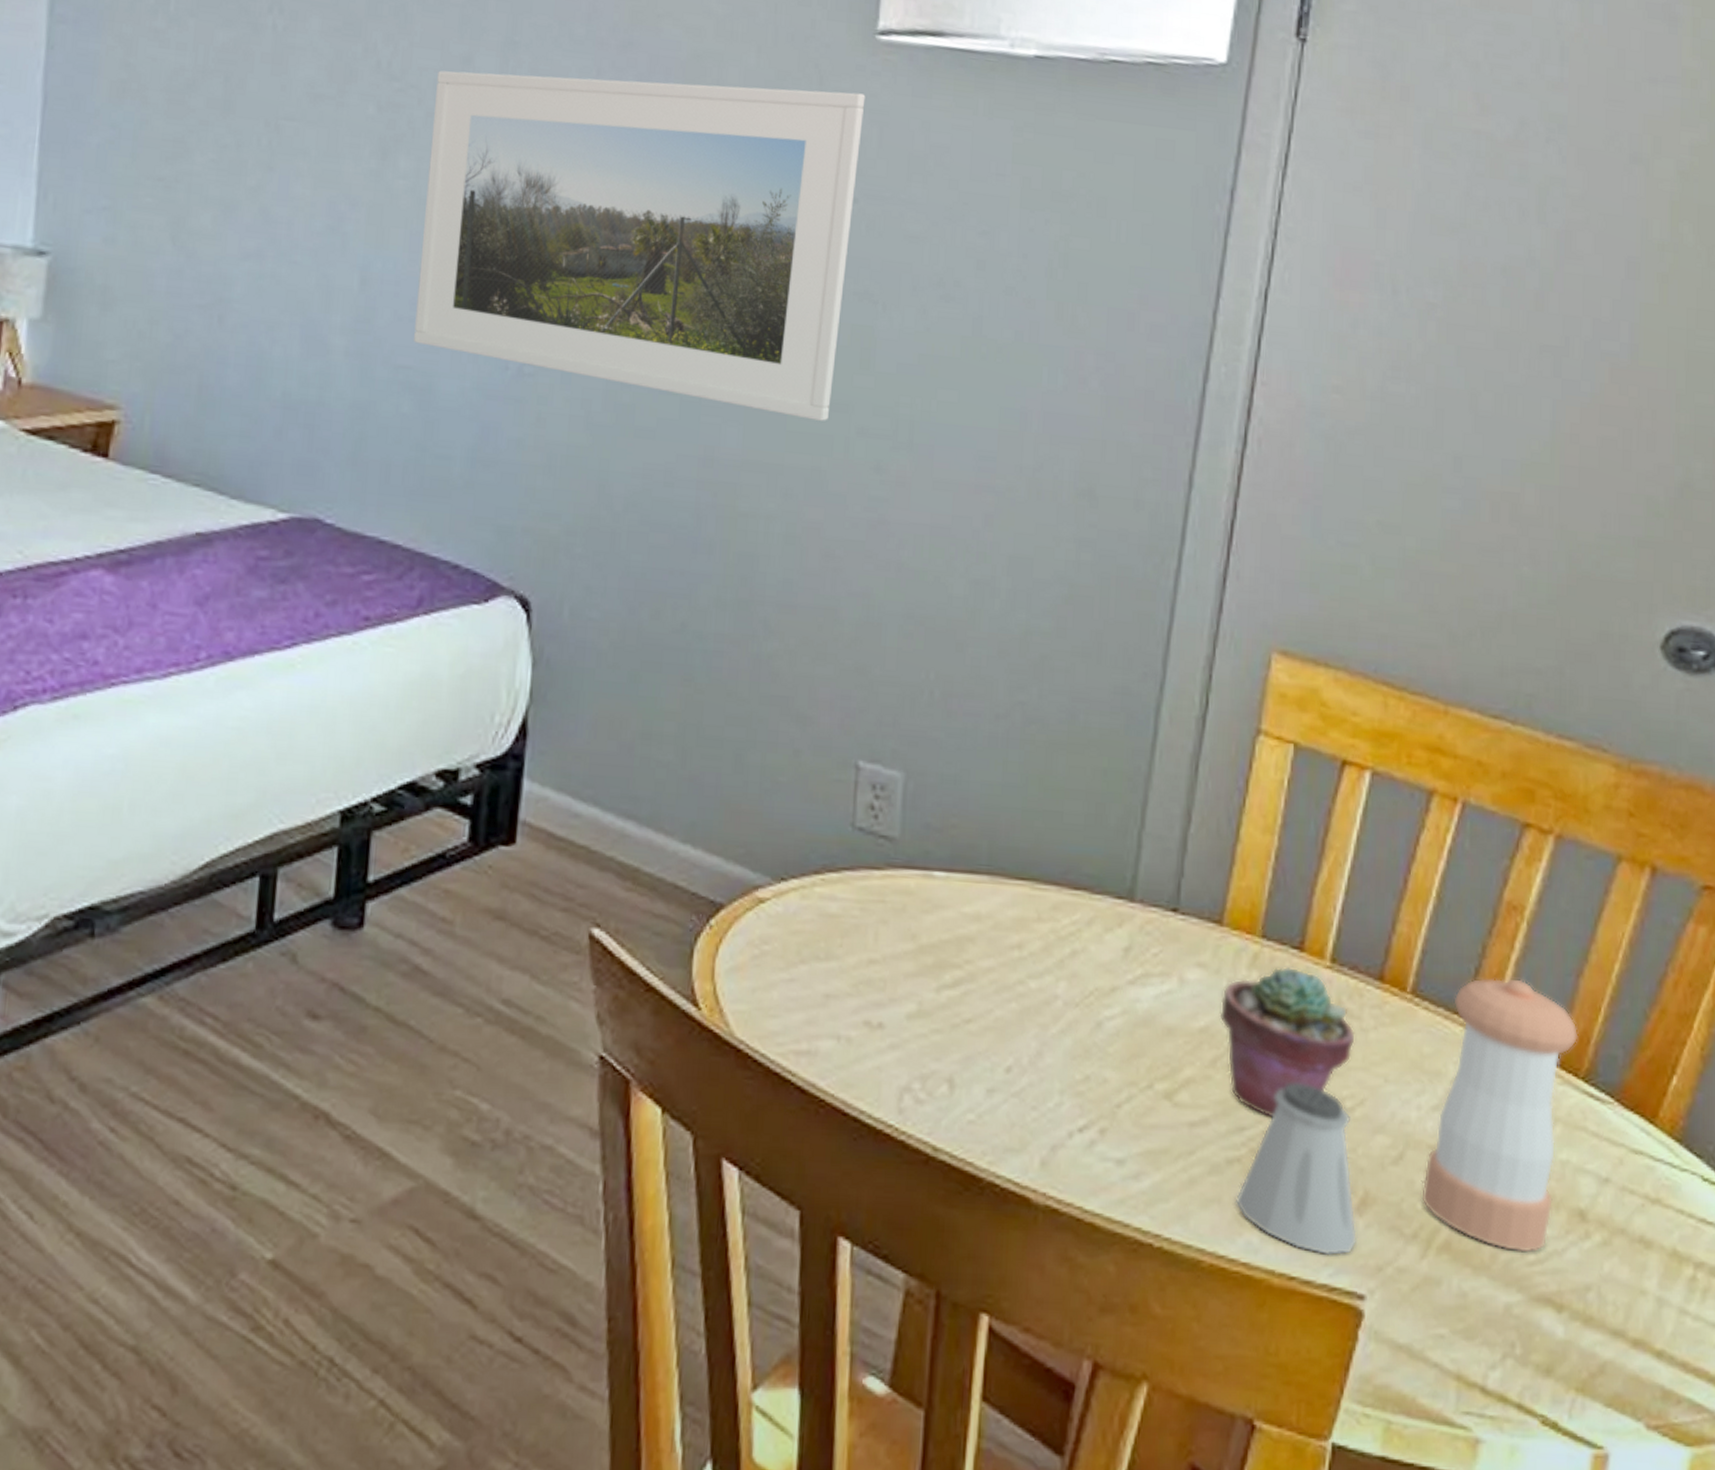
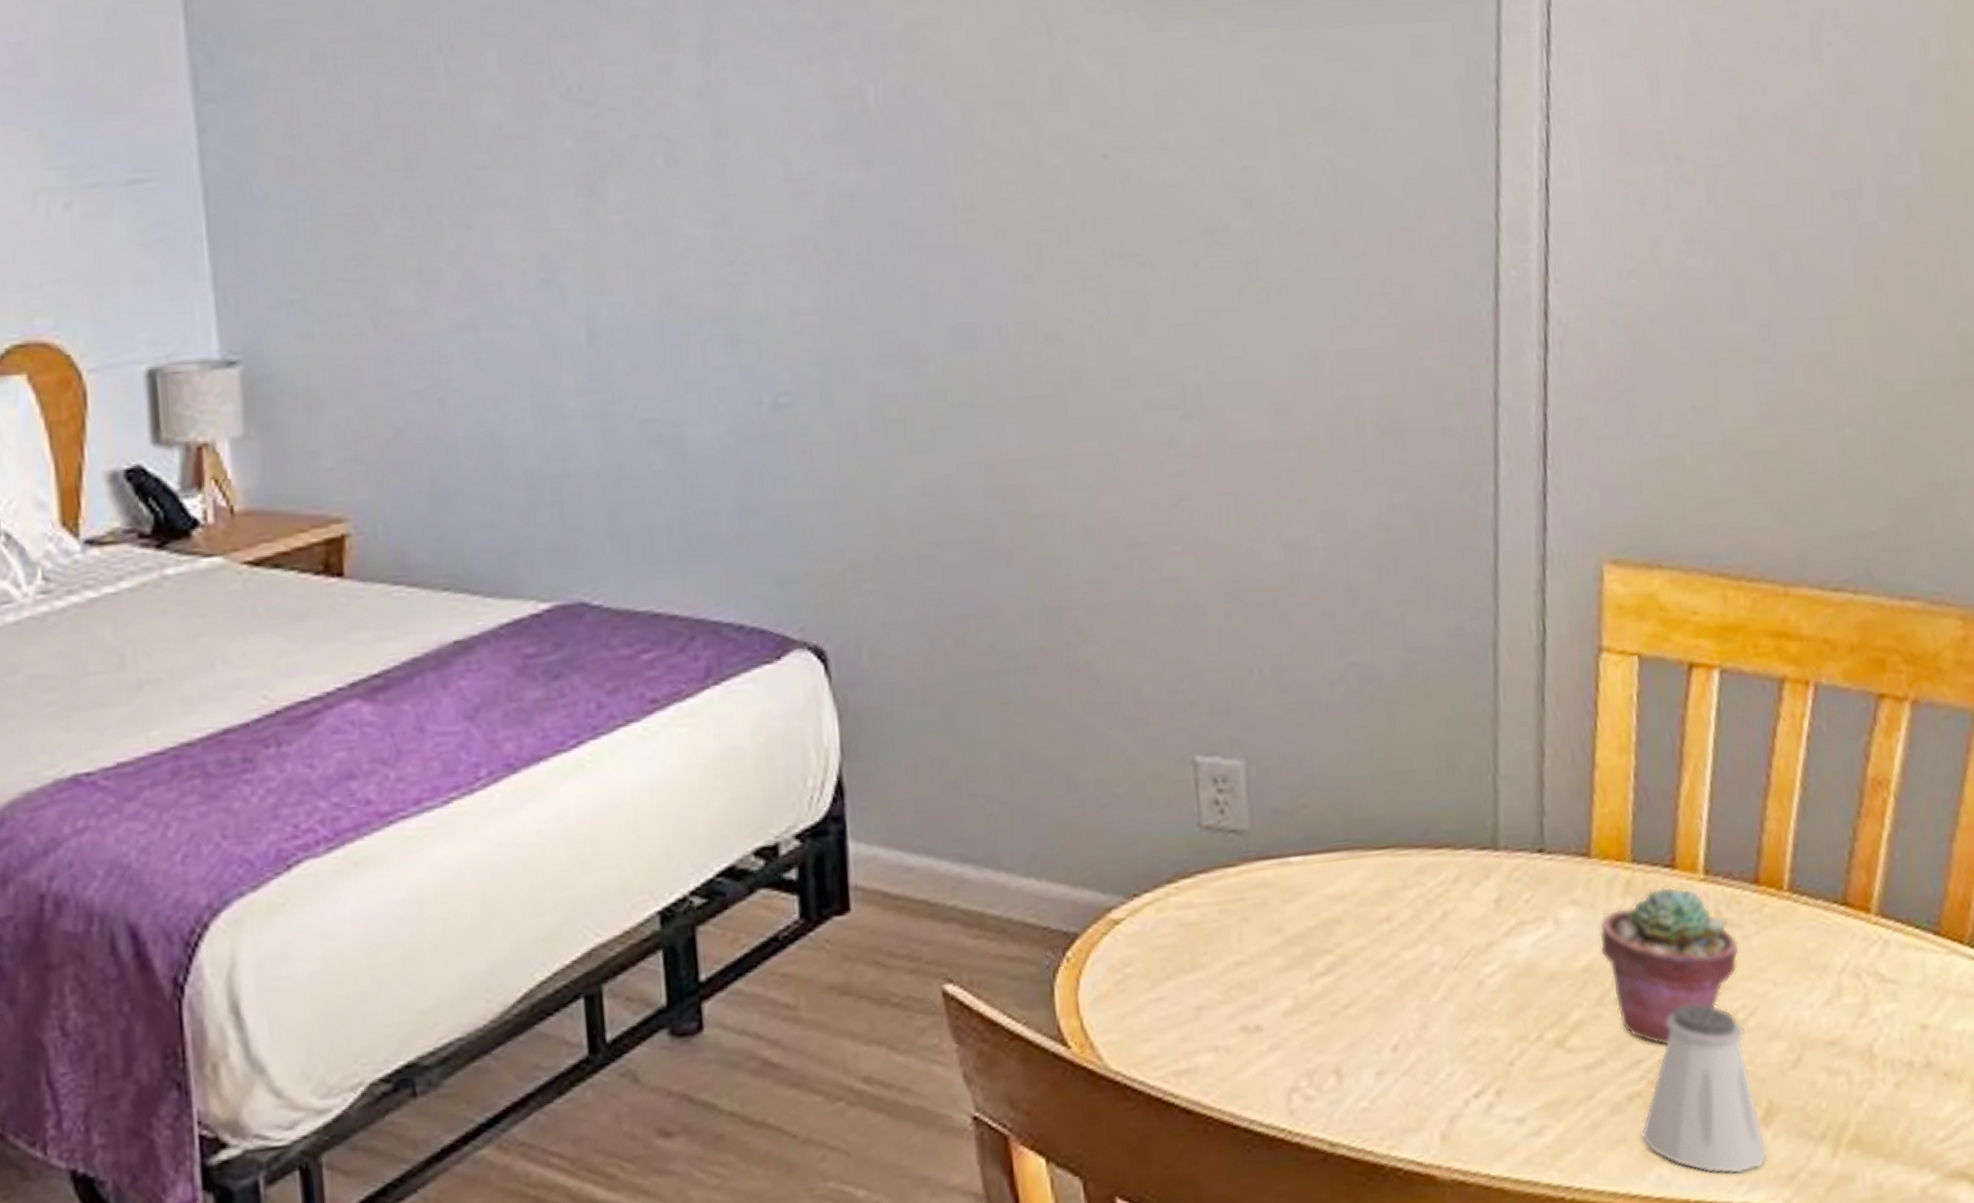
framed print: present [414,70,866,421] -> none [635,38,1111,402]
pepper shaker: present [1421,977,1579,1253] -> none [1824,854,1959,1133]

